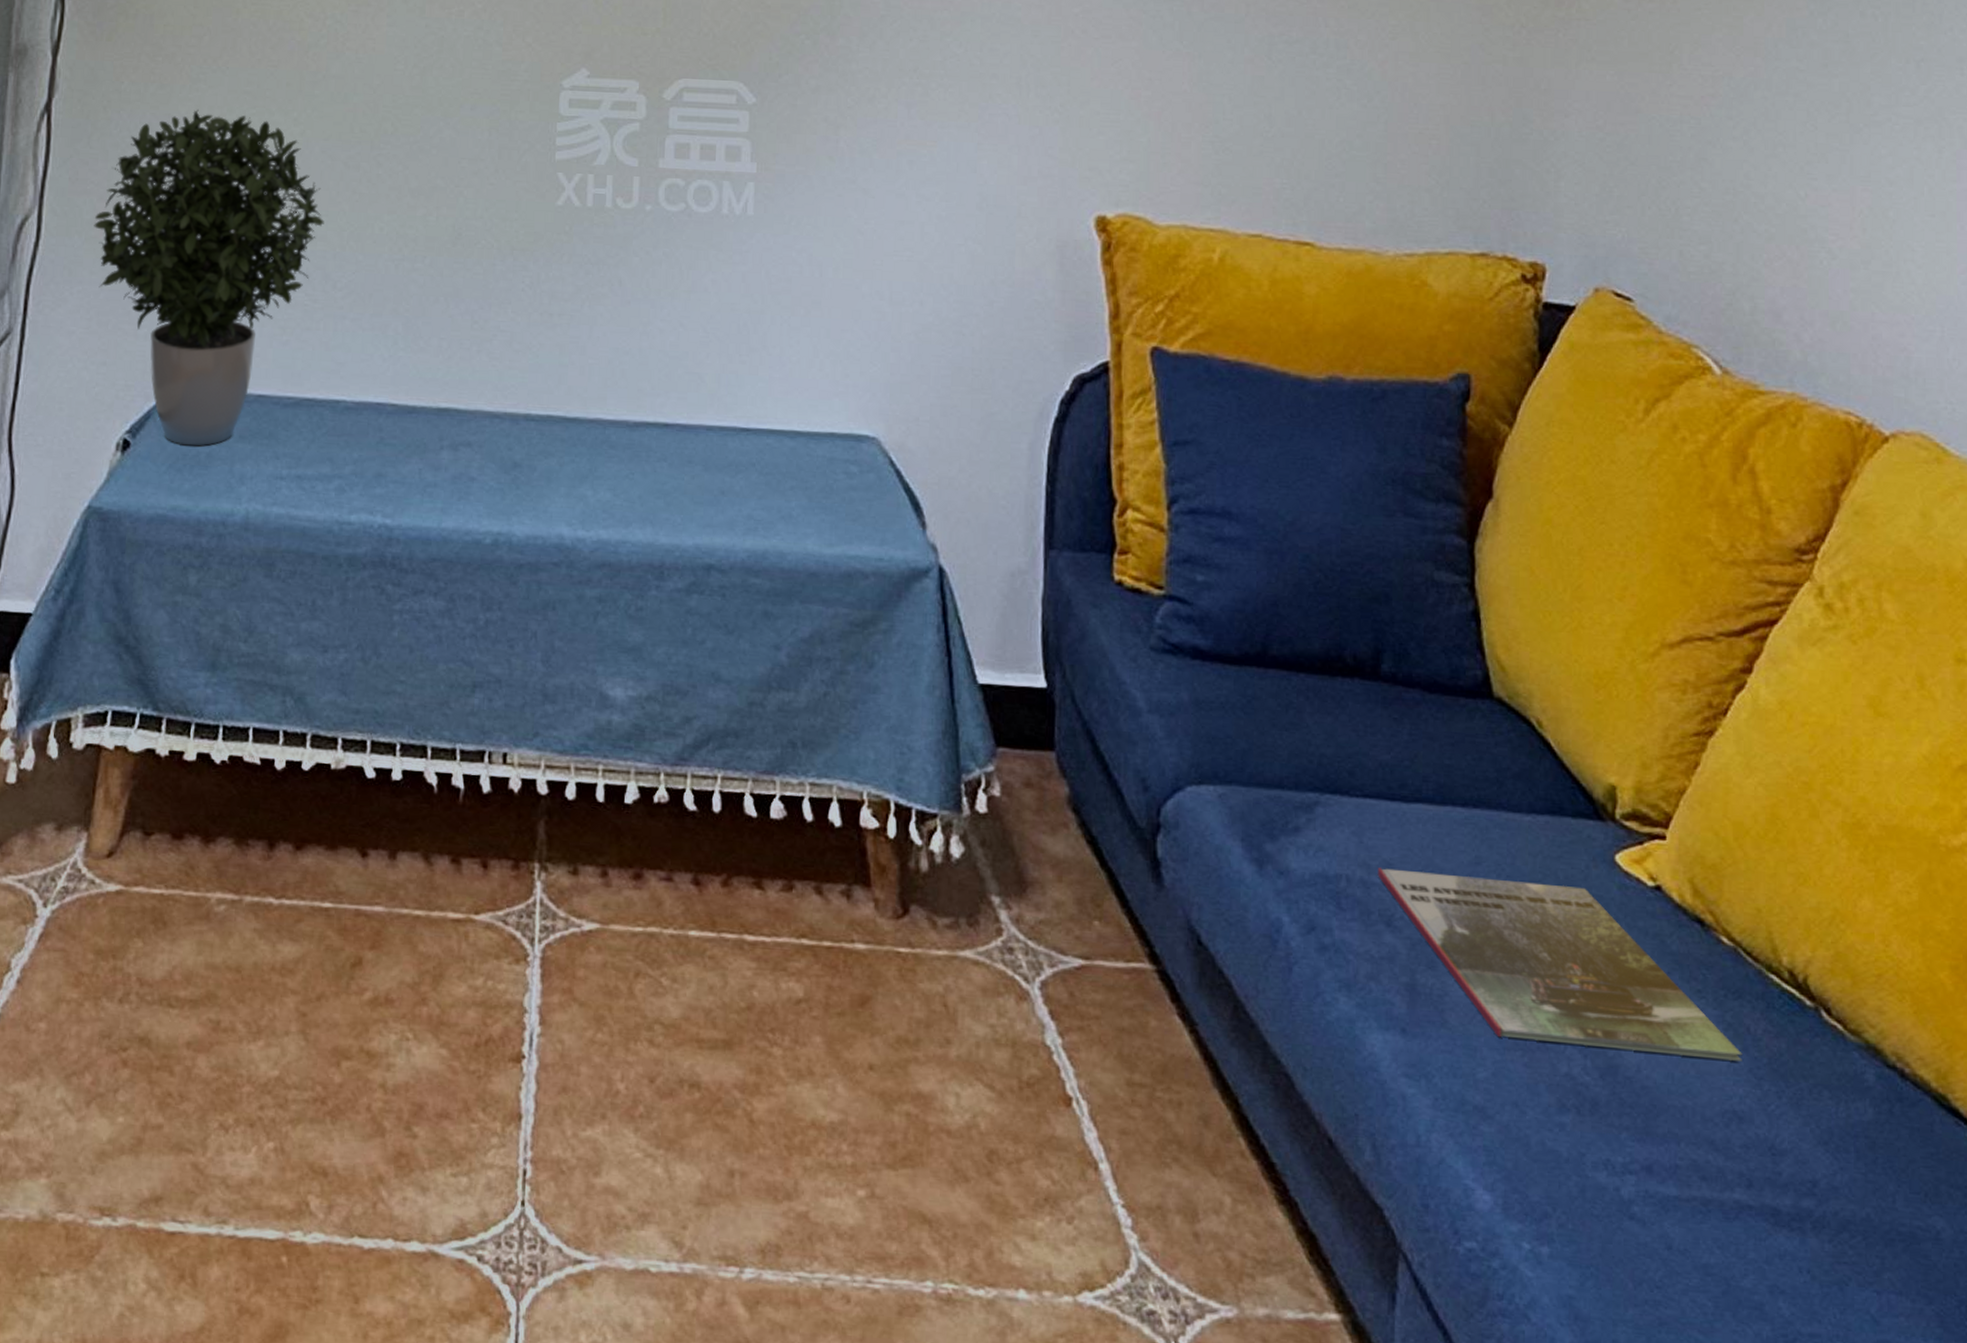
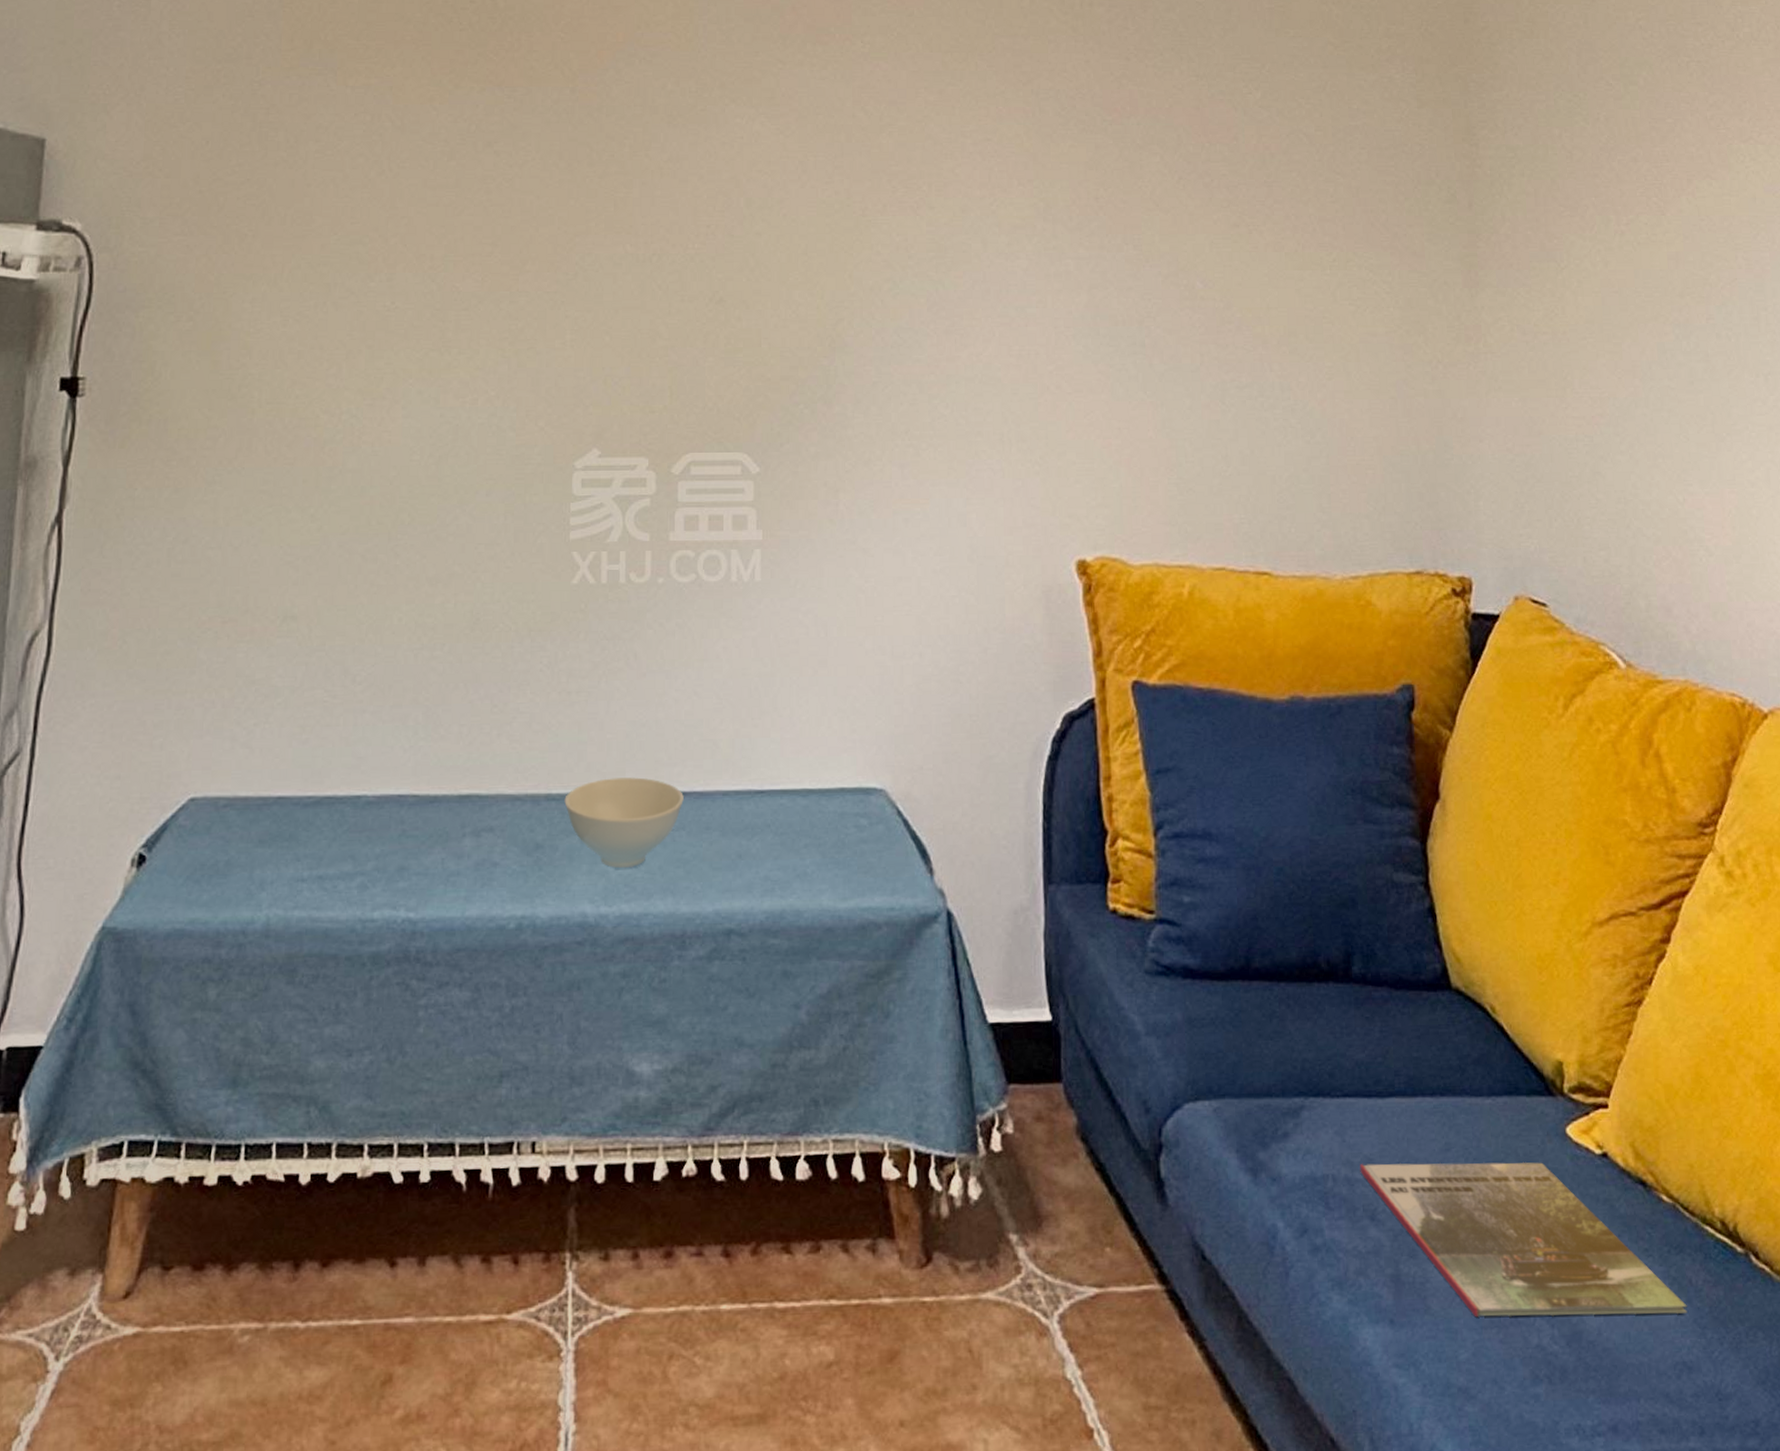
potted plant: present [94,110,324,446] -> none [107,512,343,855]
bowl: none [544,403,666,495] -> present [564,777,684,869]

